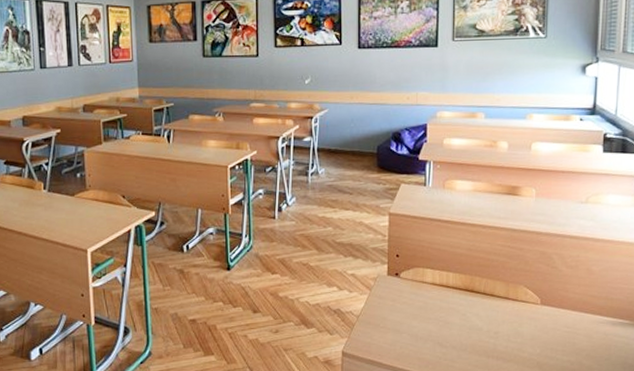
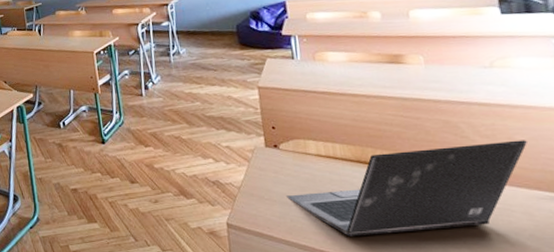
laptop: none [400,271,601,361] -> present [287,140,529,237]

